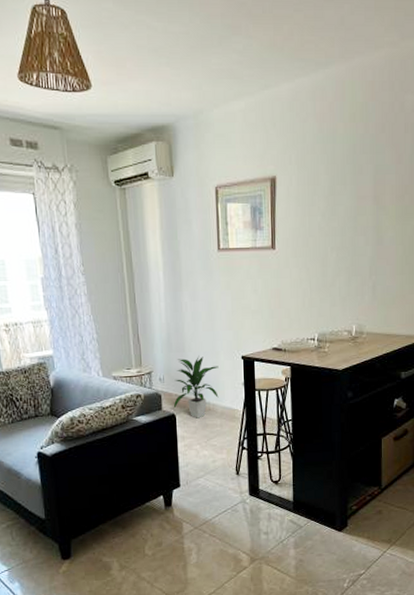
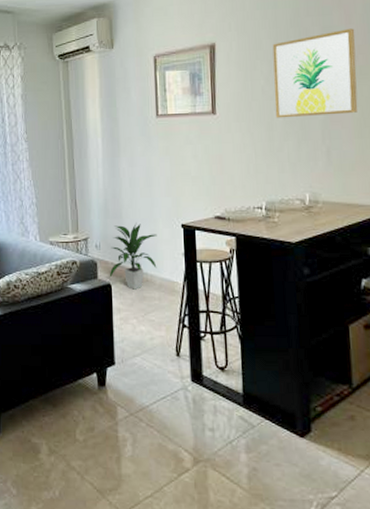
wall art: none [329,168,404,255] -> present [272,28,358,118]

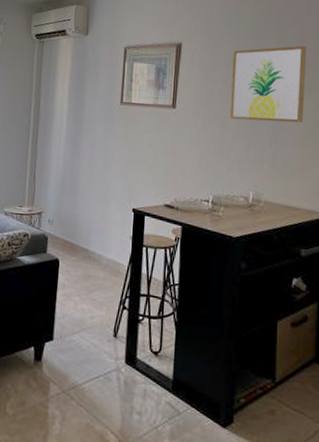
indoor plant: present [109,222,157,290] -> none [58,202,109,268]

